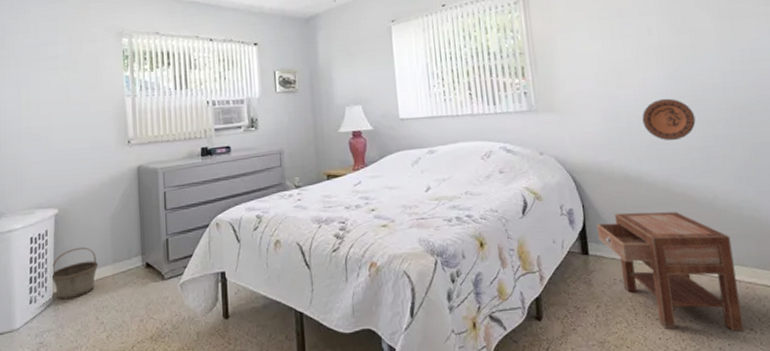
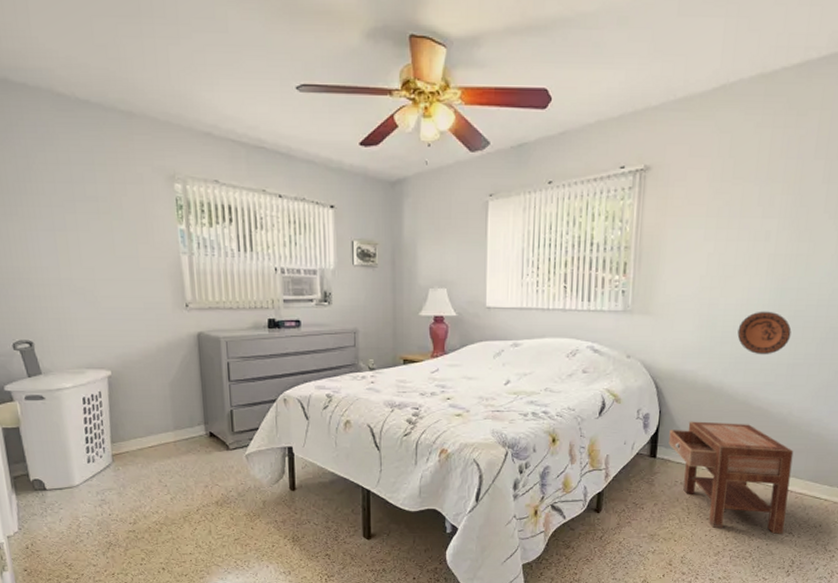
basket: present [50,247,99,300] -> none [107,411,159,461]

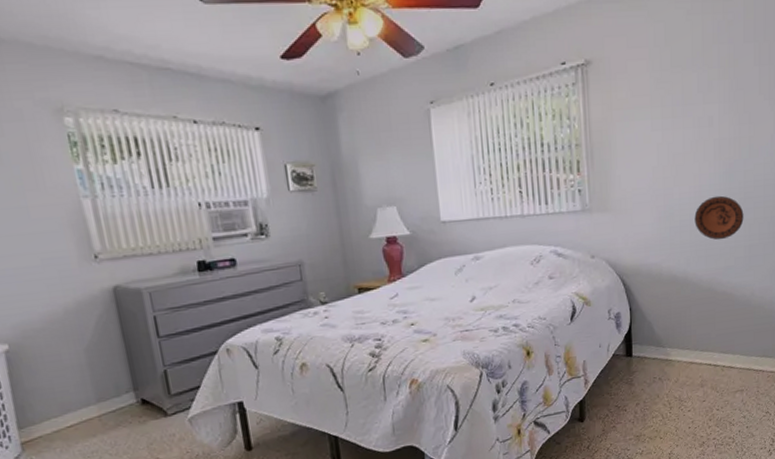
nightstand: present [668,421,794,534] -> none [642,310,761,419]

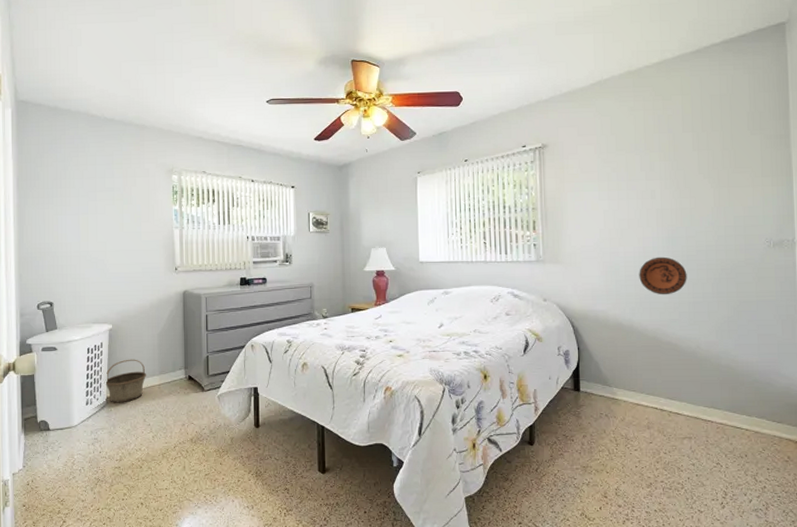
basket: none [12,387,78,450] -> present [104,359,147,403]

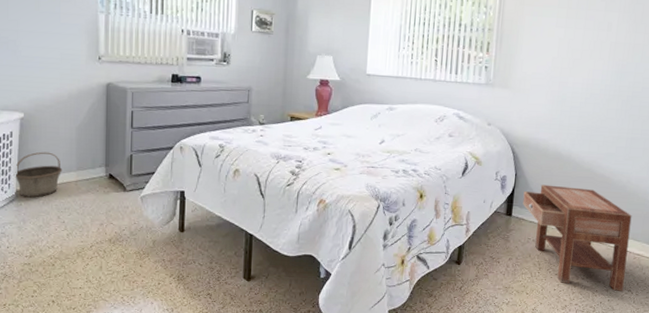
nightstand: none [589,356,712,465] -> present [522,184,632,291]
decorative plate: present [639,256,687,295] -> none [583,90,630,129]

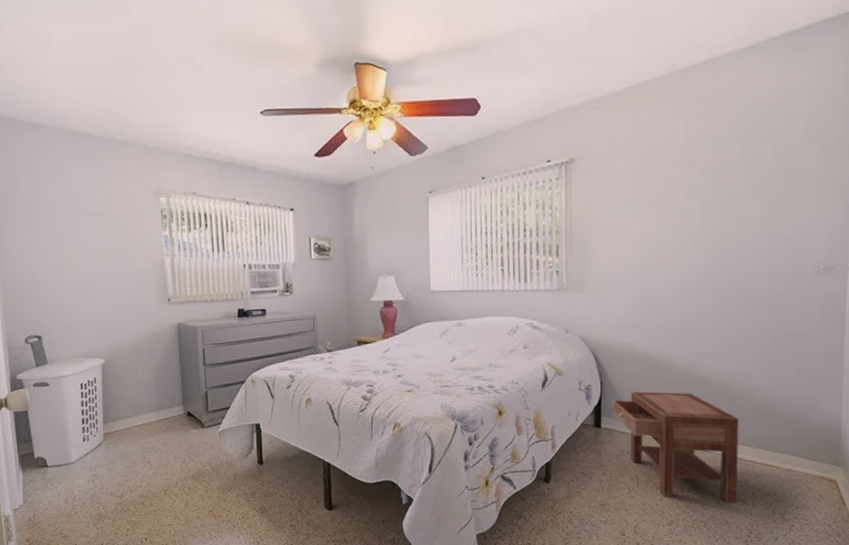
basket: present [14,151,63,198] -> none [100,394,144,440]

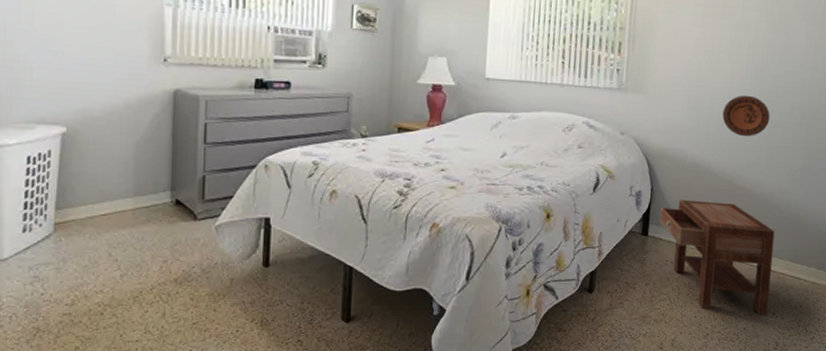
decorative plate: none [671,284,724,326] -> present [722,95,770,137]

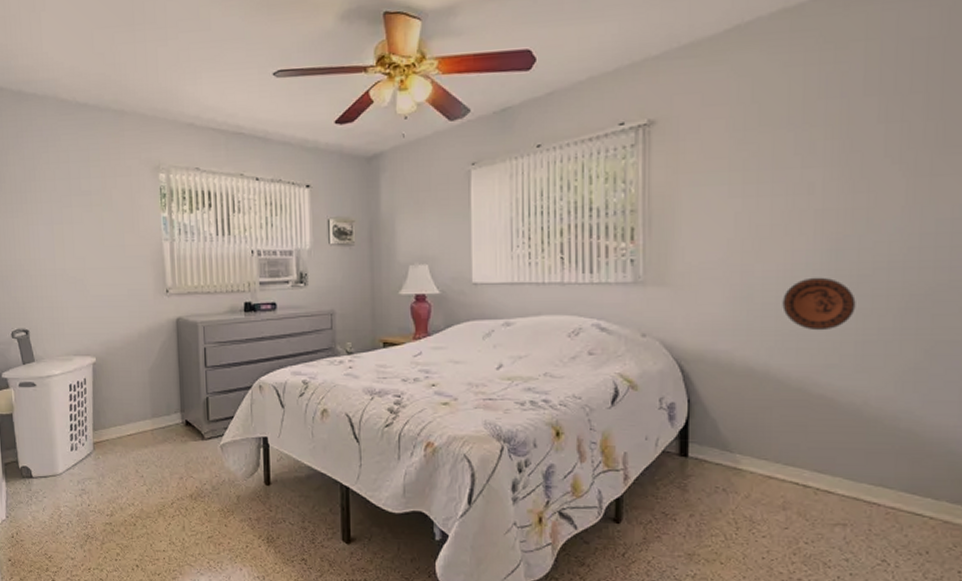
nightstand: present [659,199,775,315] -> none [702,412,876,561]

